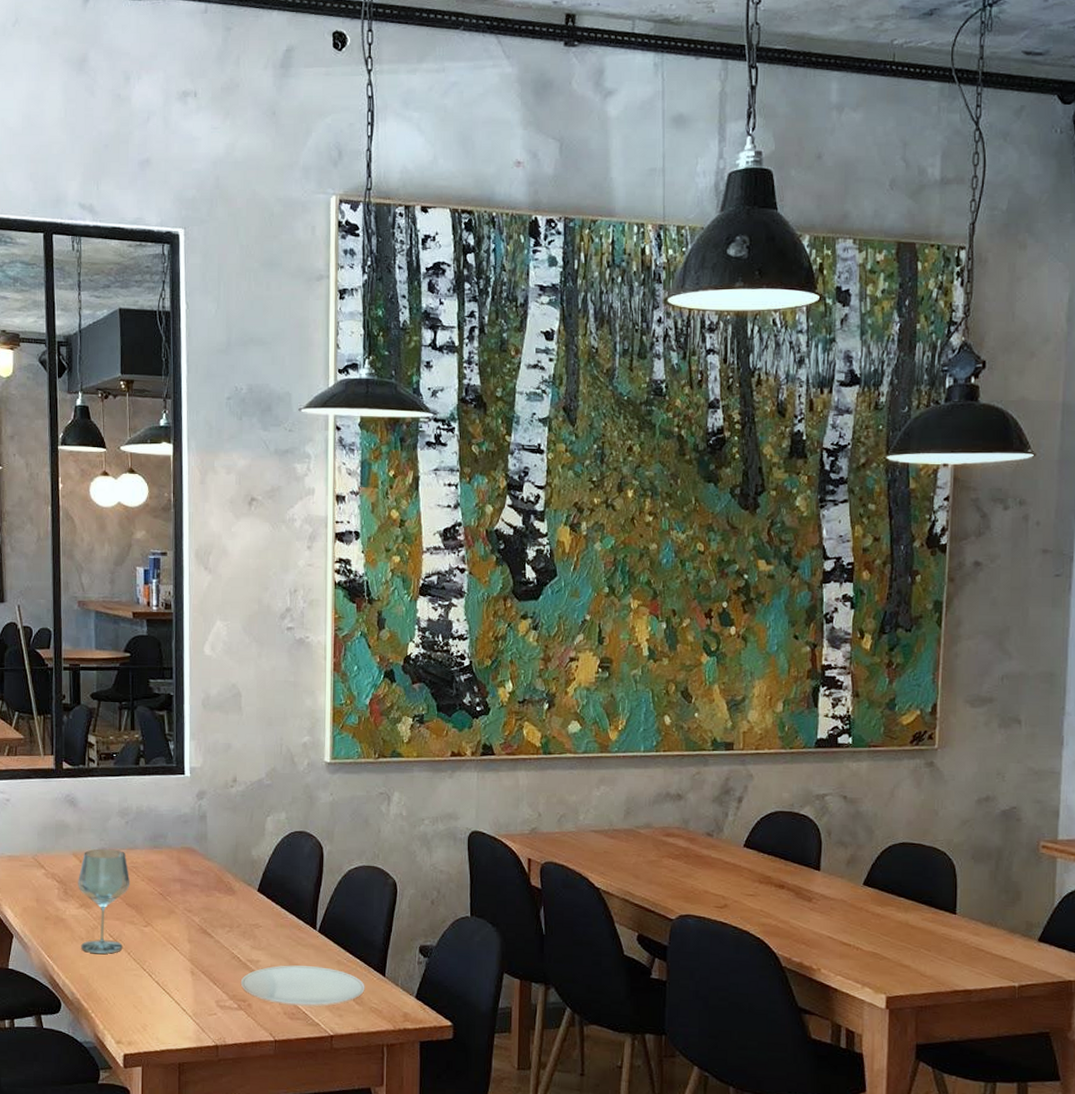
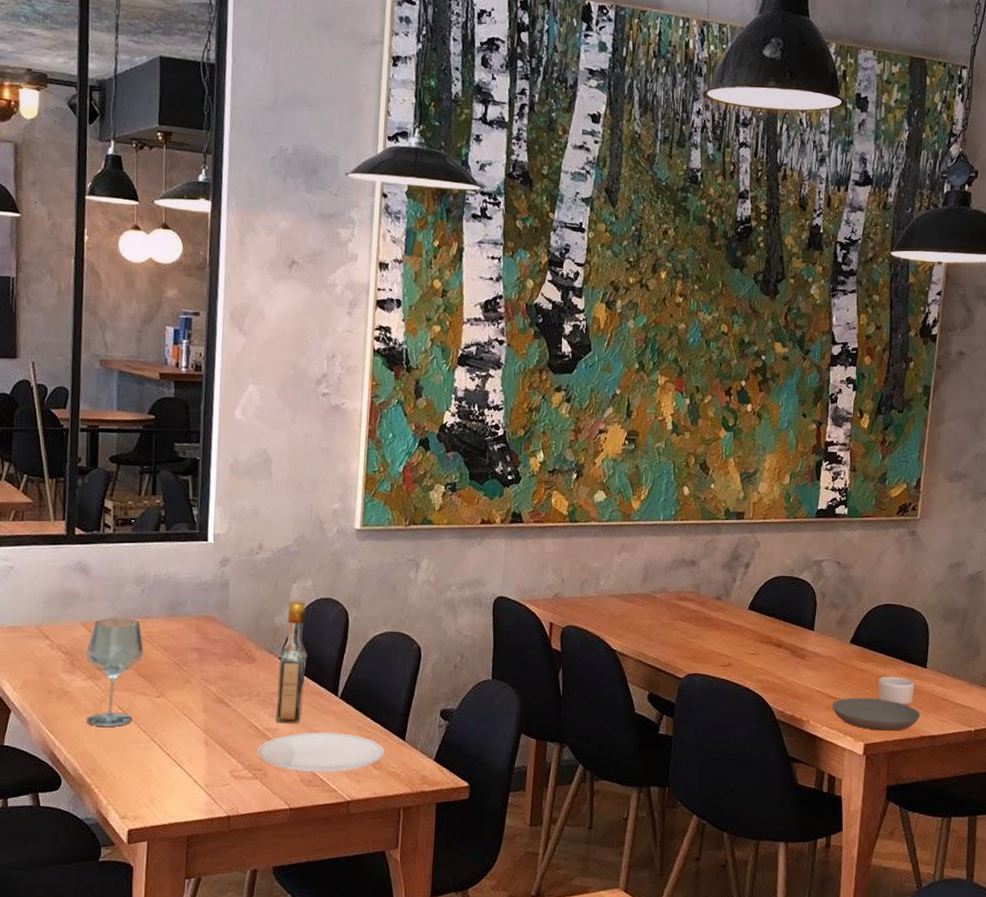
bottle: none [257,833,286,955] -> present [275,601,308,723]
saucer: none [846,945,952,984] -> present [832,697,921,731]
mug: none [898,922,943,955] -> present [877,676,915,705]

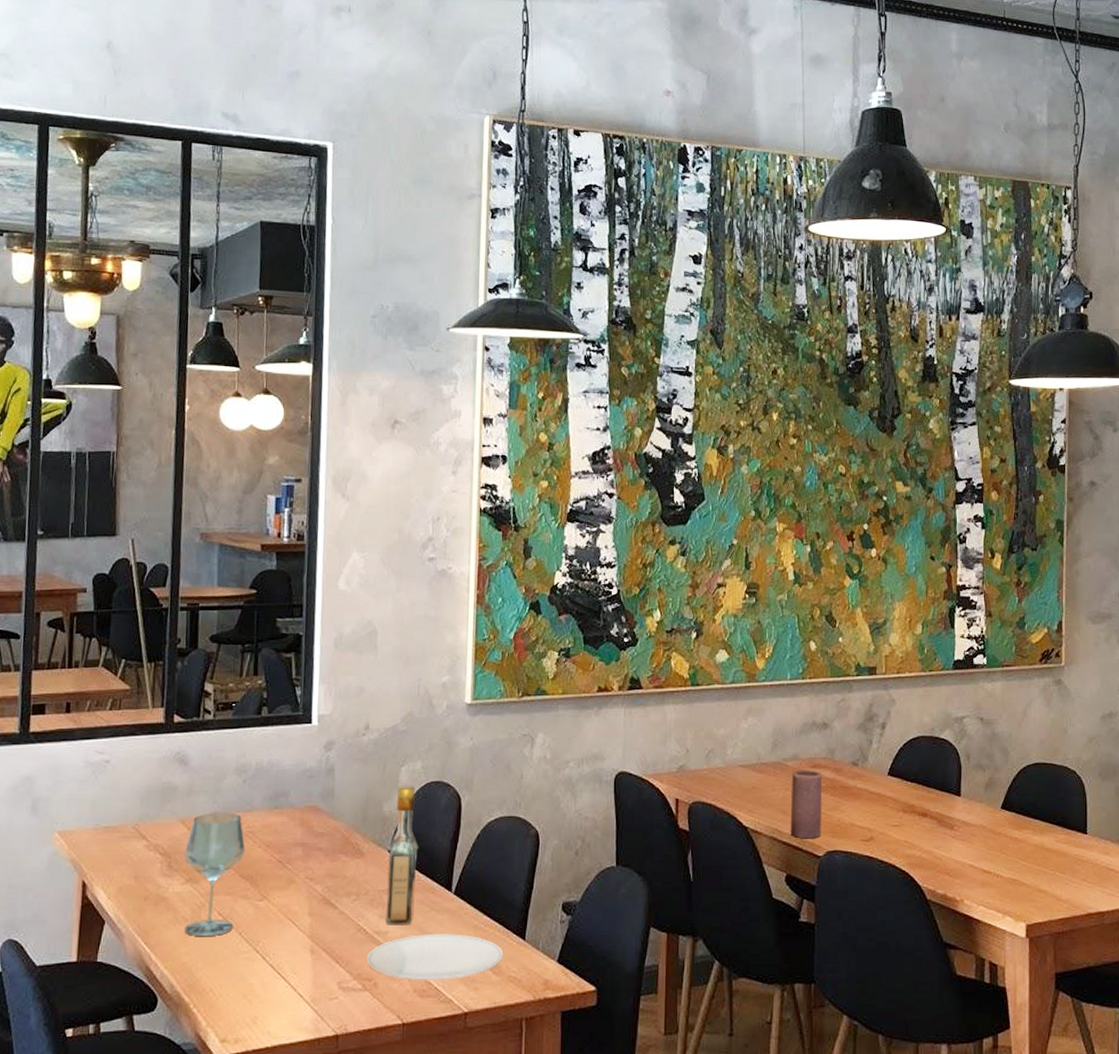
candle: none [654,602,688,663] -> present [790,770,823,839]
saucer: present [832,697,921,731] -> none [987,870,1086,909]
mug: present [877,676,915,705] -> none [1035,845,1076,878]

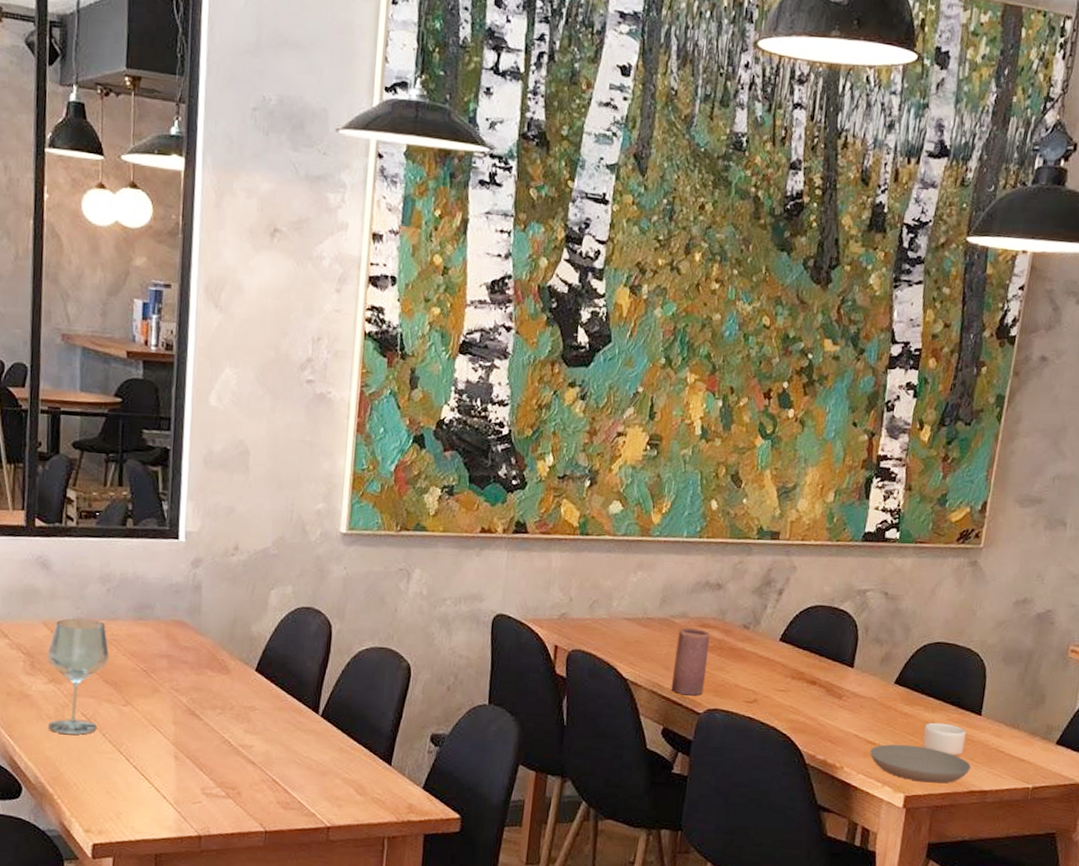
plate: present [366,934,504,981] -> none [230,751,369,796]
bottle: present [385,786,419,924] -> none [250,608,287,741]
saucer: none [987,870,1086,909] -> present [870,744,972,784]
mug: none [1035,845,1076,878] -> present [922,722,967,756]

